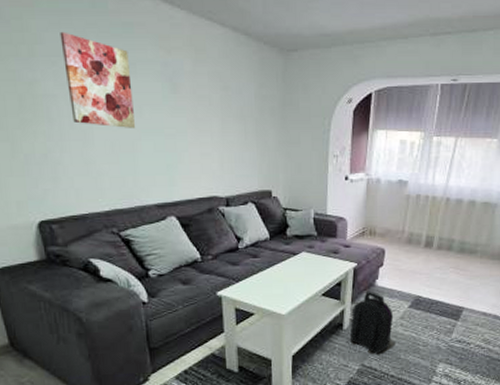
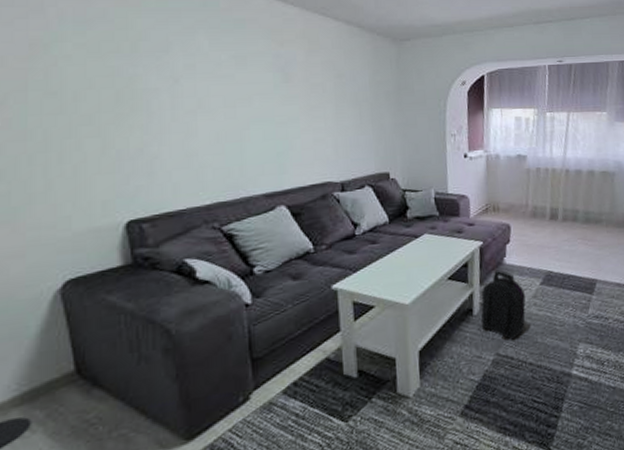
wall art: present [60,31,136,128] -> none [167,28,245,118]

